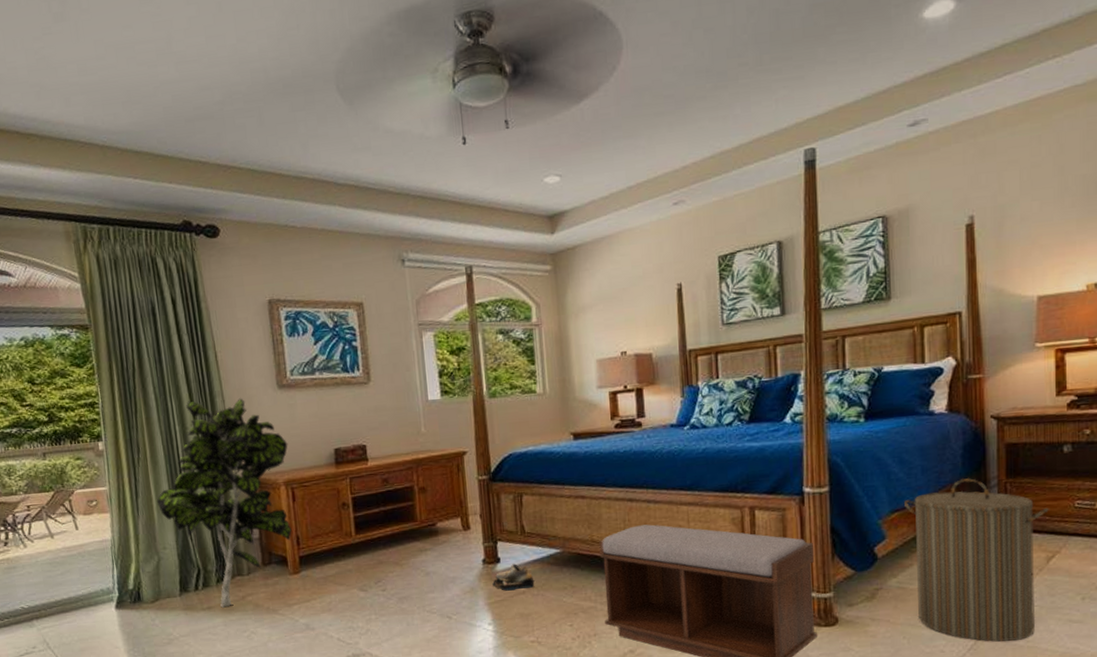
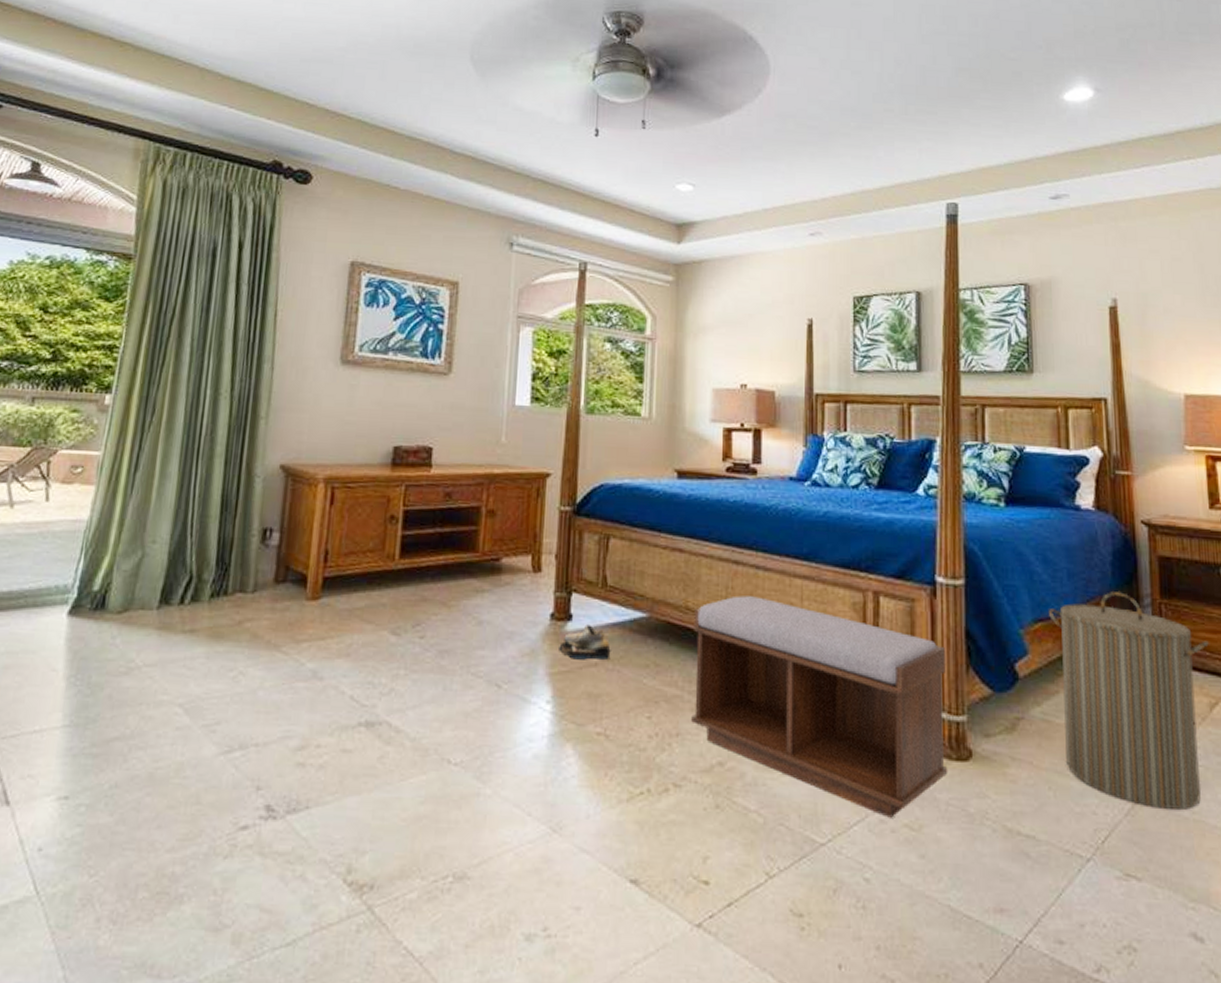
indoor plant: present [156,398,292,608] -> none [159,362,339,633]

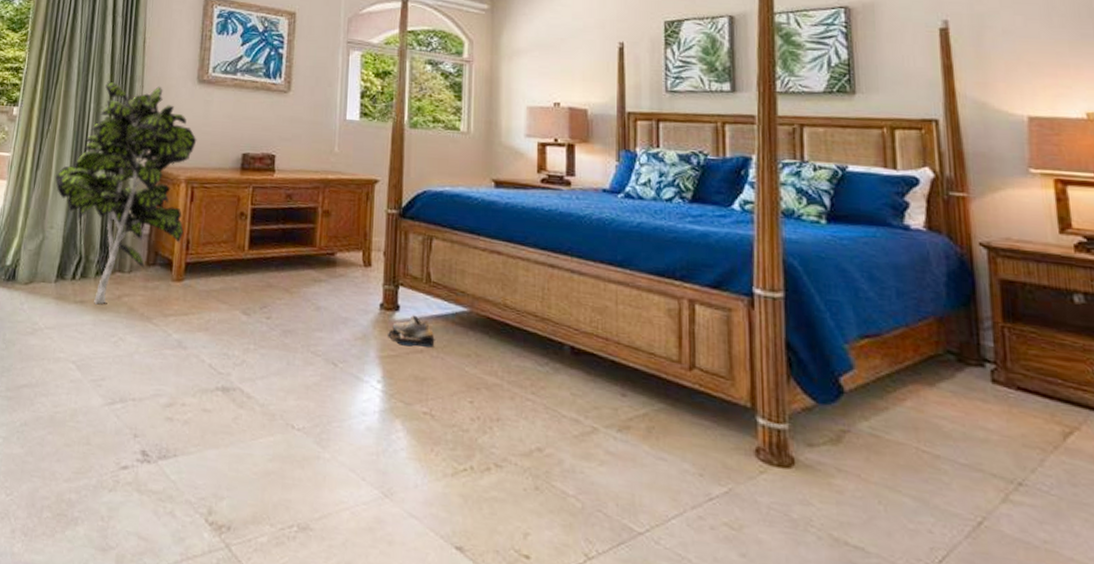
indoor plant: none [159,362,339,633] -> present [55,81,197,305]
bench: present [691,595,947,818] -> none [511,296,768,515]
laundry hamper: present [1048,592,1209,810] -> none [875,312,1061,538]

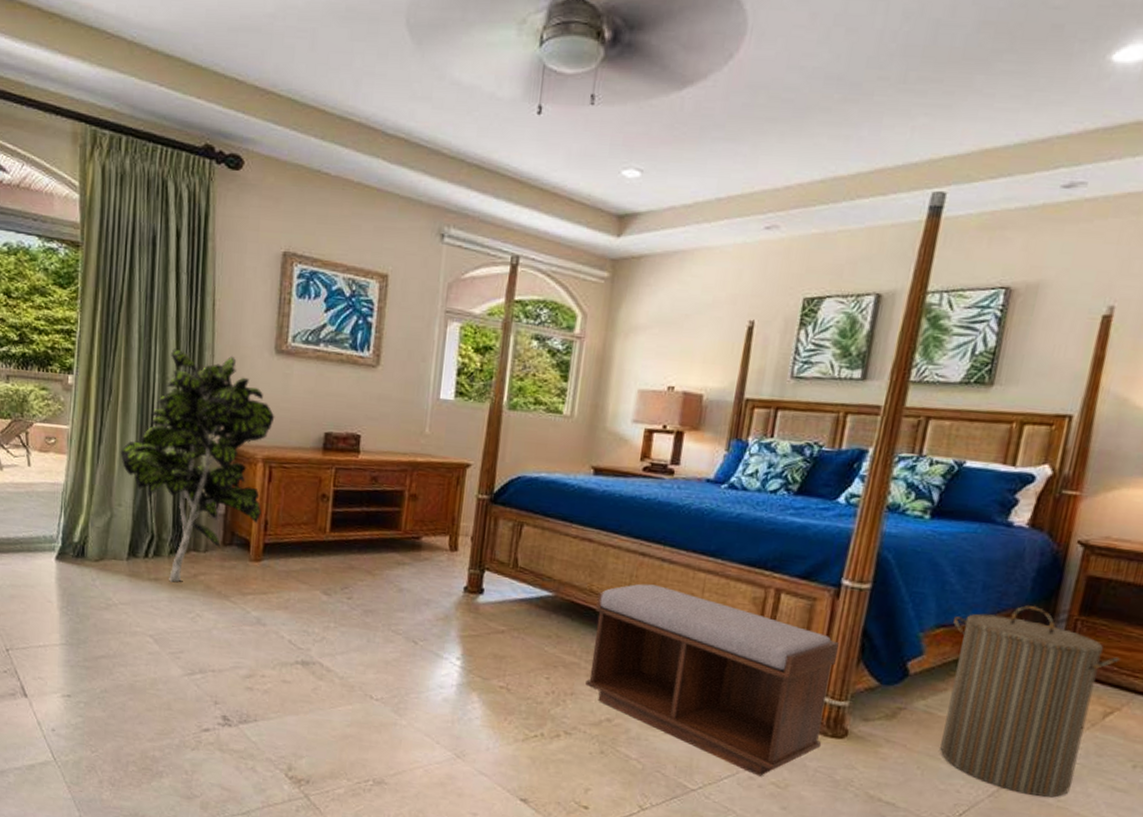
shoe: present [388,315,435,348] -> none [470,598,517,629]
bench: none [511,296,768,515] -> present [585,583,839,776]
laundry hamper: none [875,312,1061,538] -> present [940,605,1120,798]

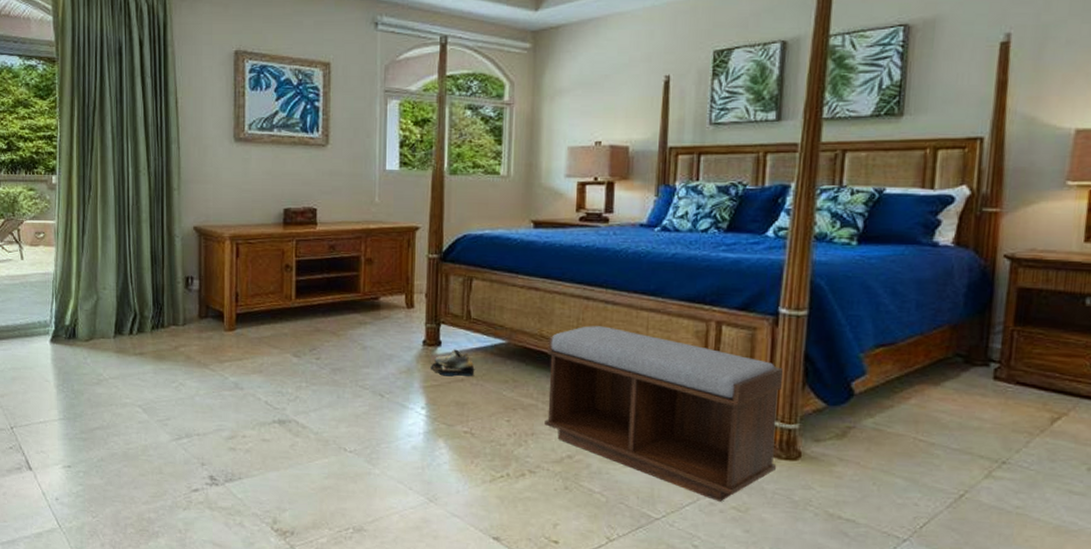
indoor plant: present [120,348,275,583] -> none [102,144,238,356]
shoe: none [470,598,517,629] -> present [431,349,475,377]
laundry hamper: present [940,605,1120,798] -> none [891,320,1060,505]

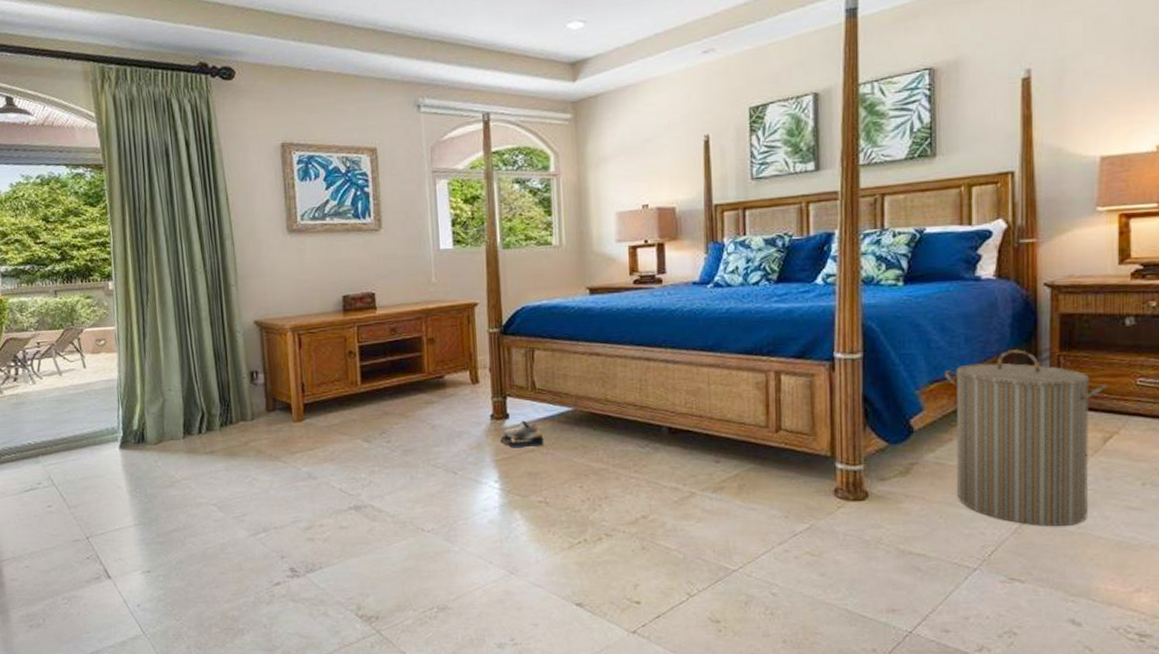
bench: present [545,326,783,502] -> none [613,385,845,548]
laundry hamper: none [891,320,1060,505] -> present [944,349,1107,526]

